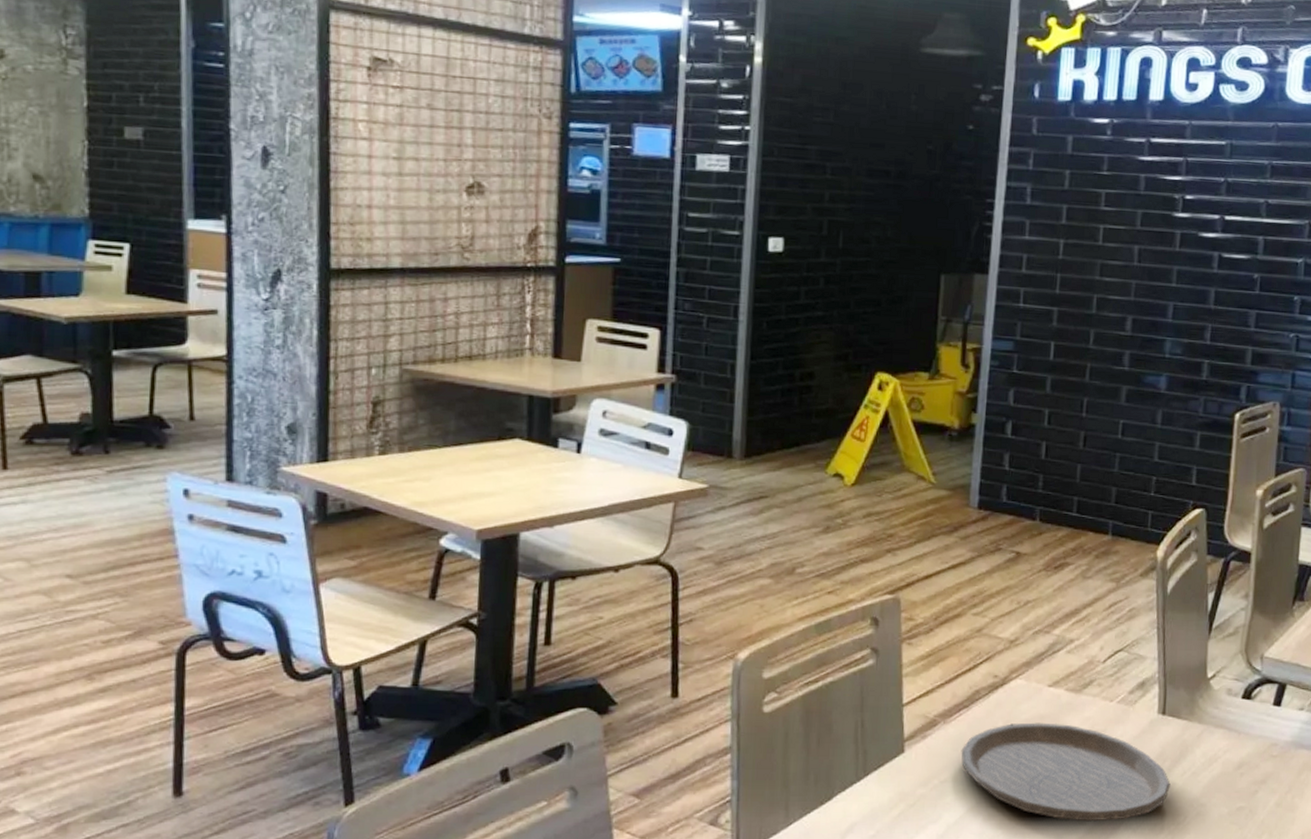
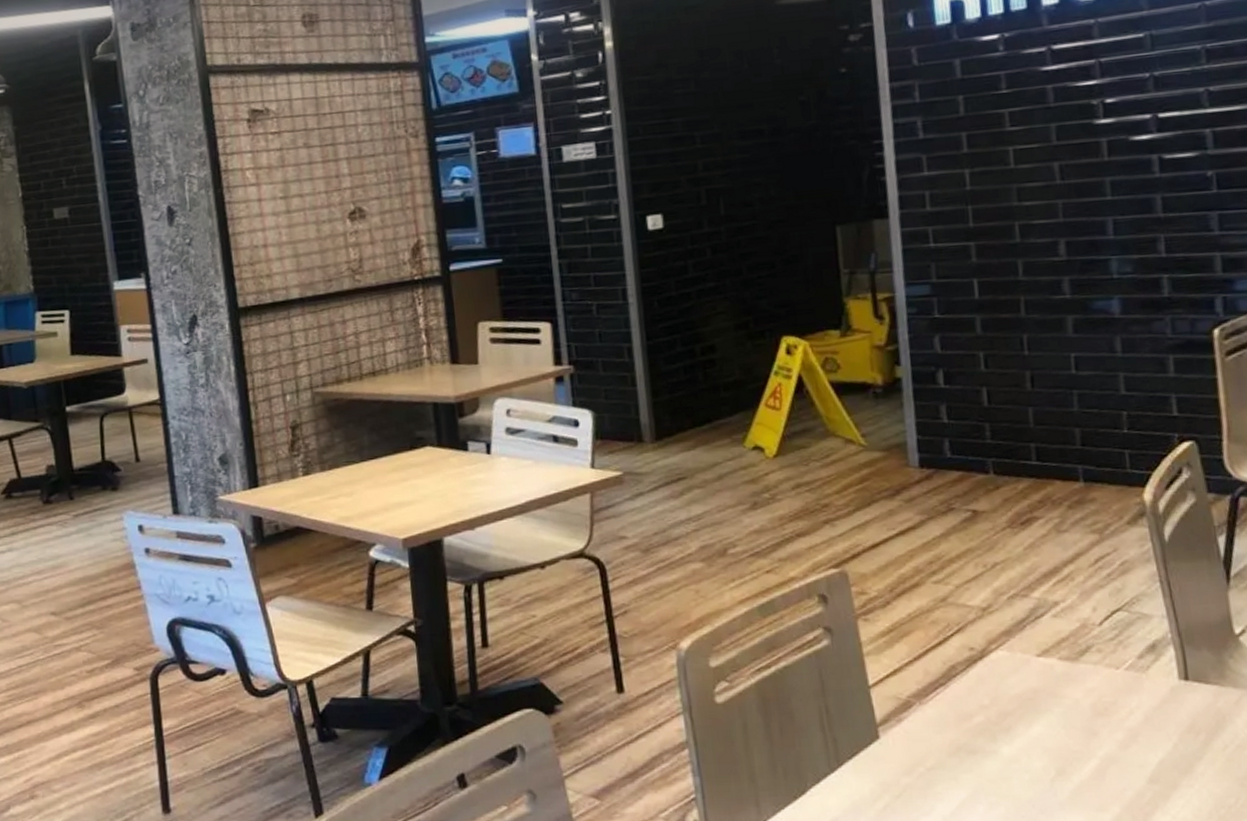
plate: present [961,722,1171,822] -> none [945,697,1211,808]

